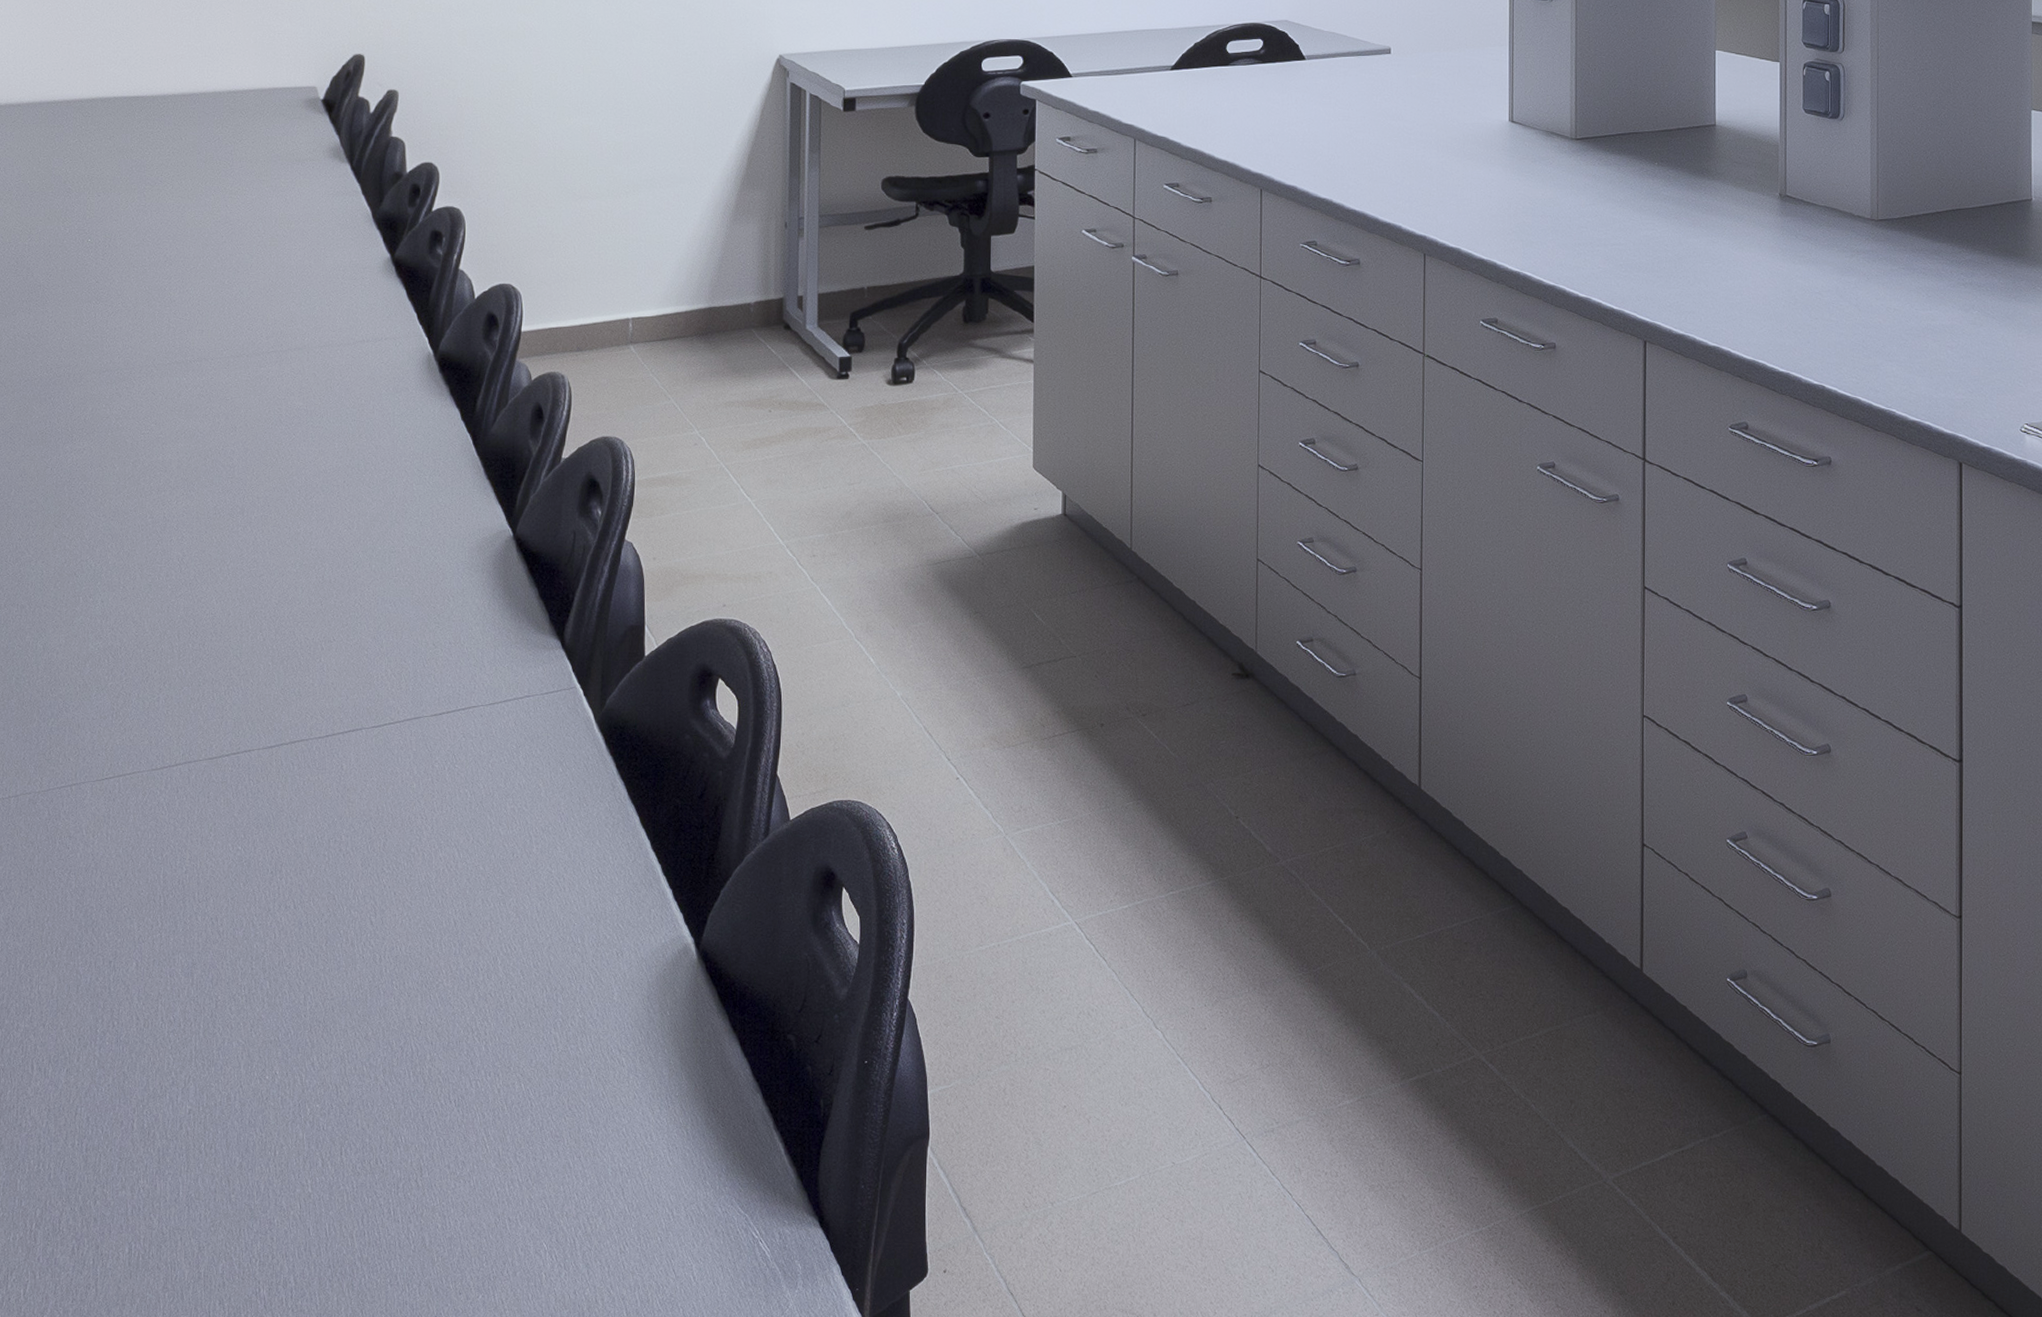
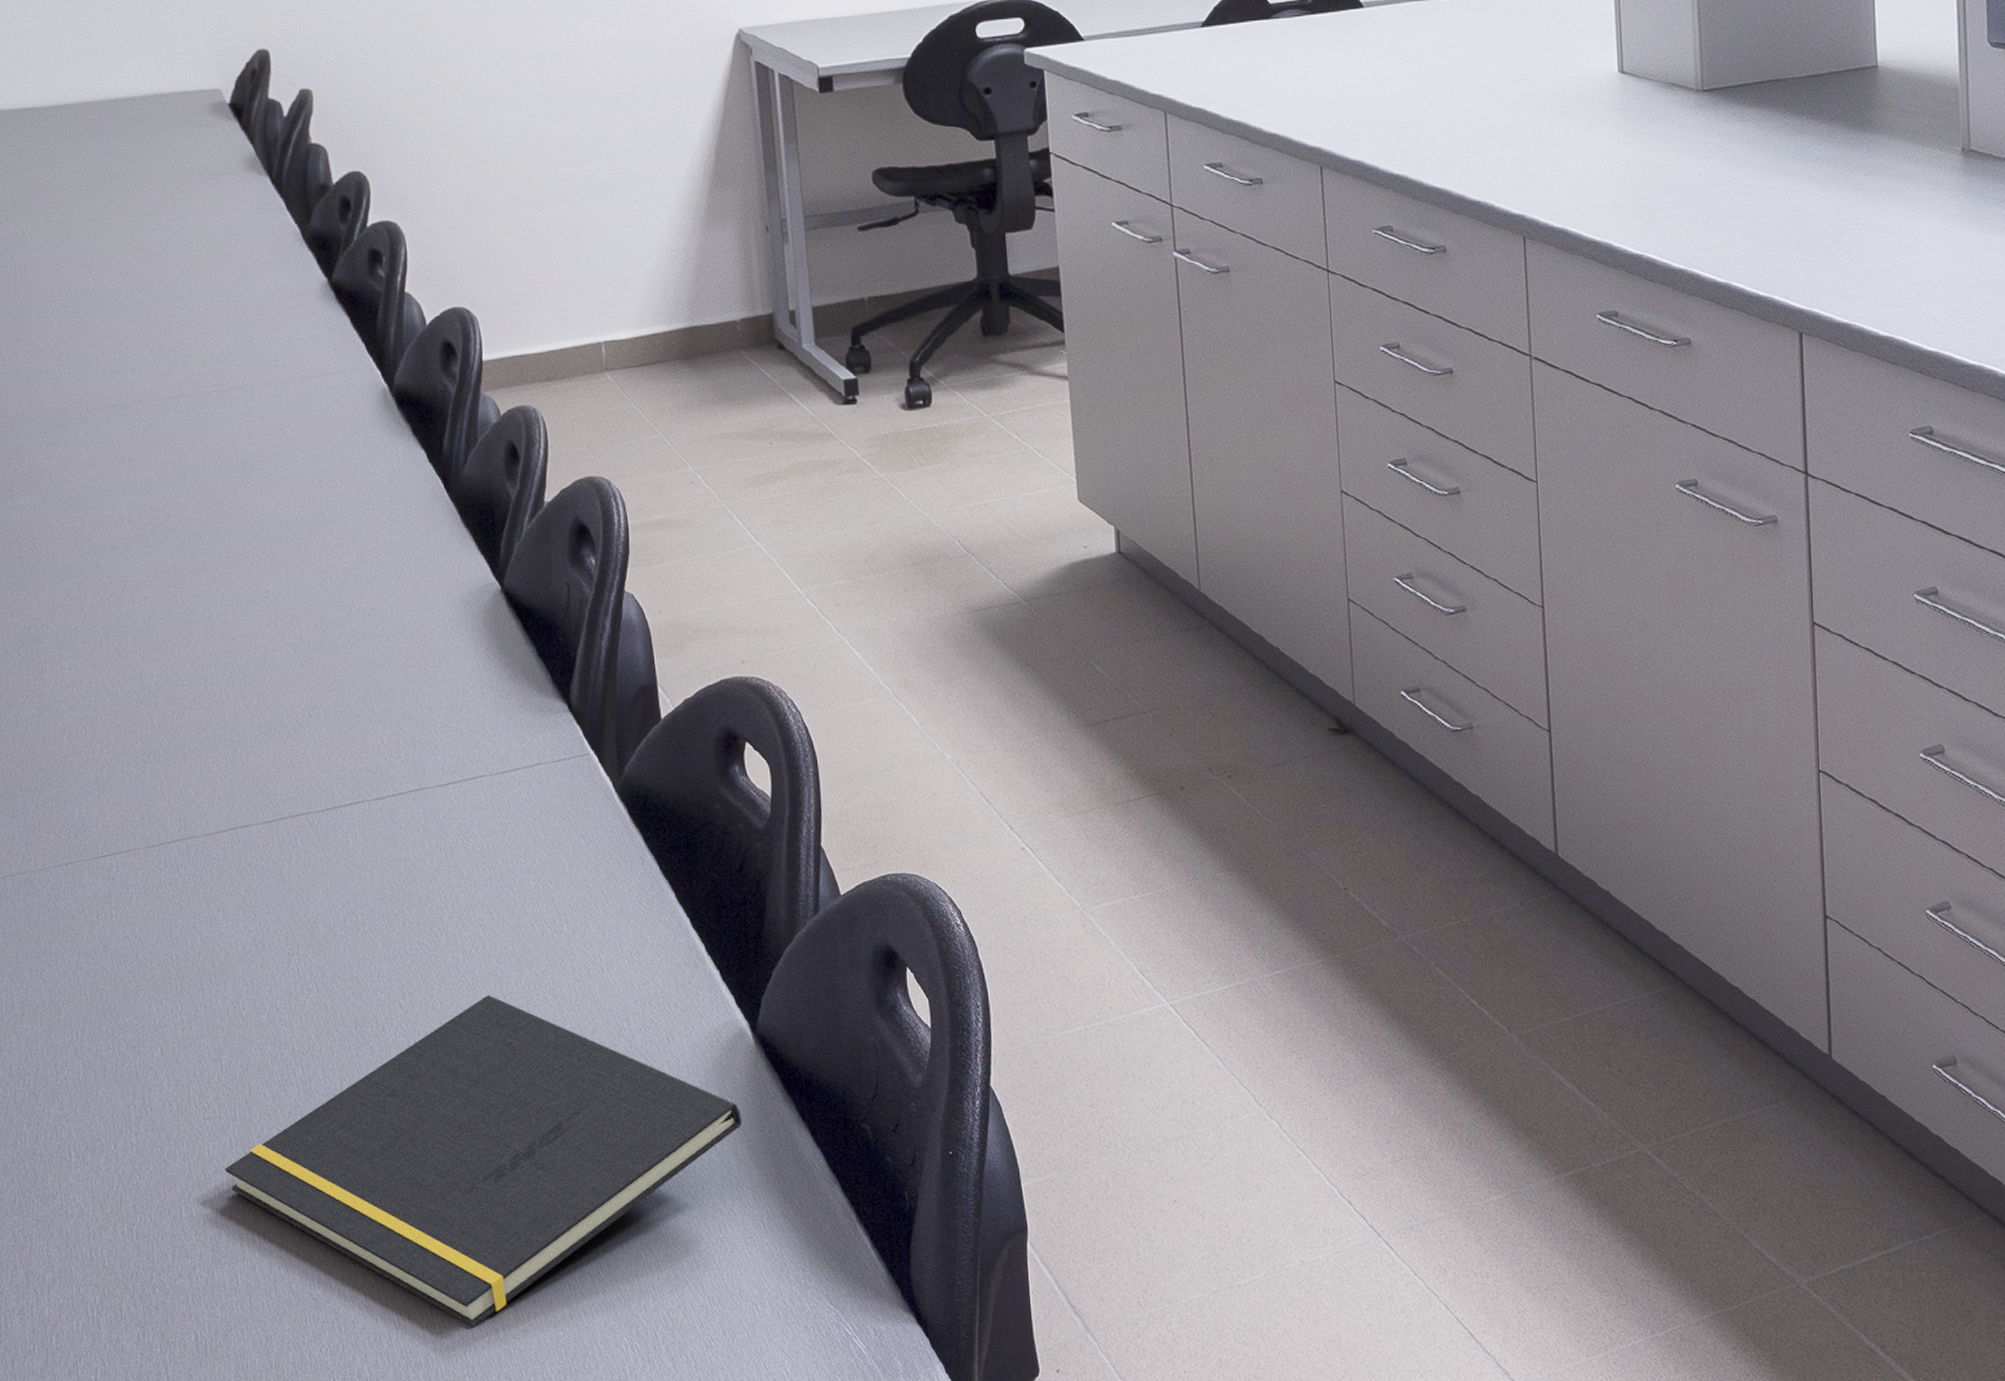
notepad: none [182,912,678,1236] -> present [225,995,743,1327]

